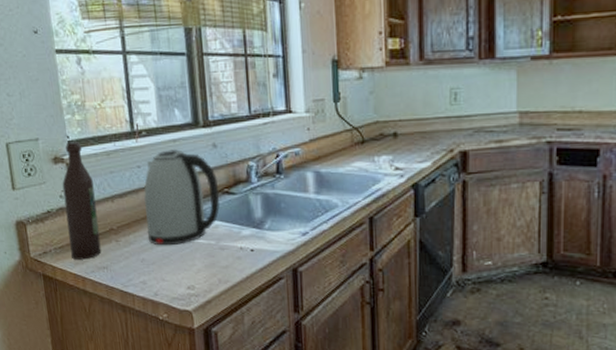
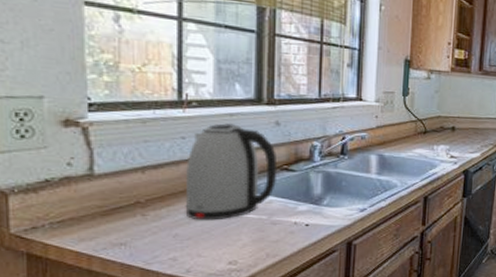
wine bottle: present [62,142,102,260] -> none [72,104,120,236]

